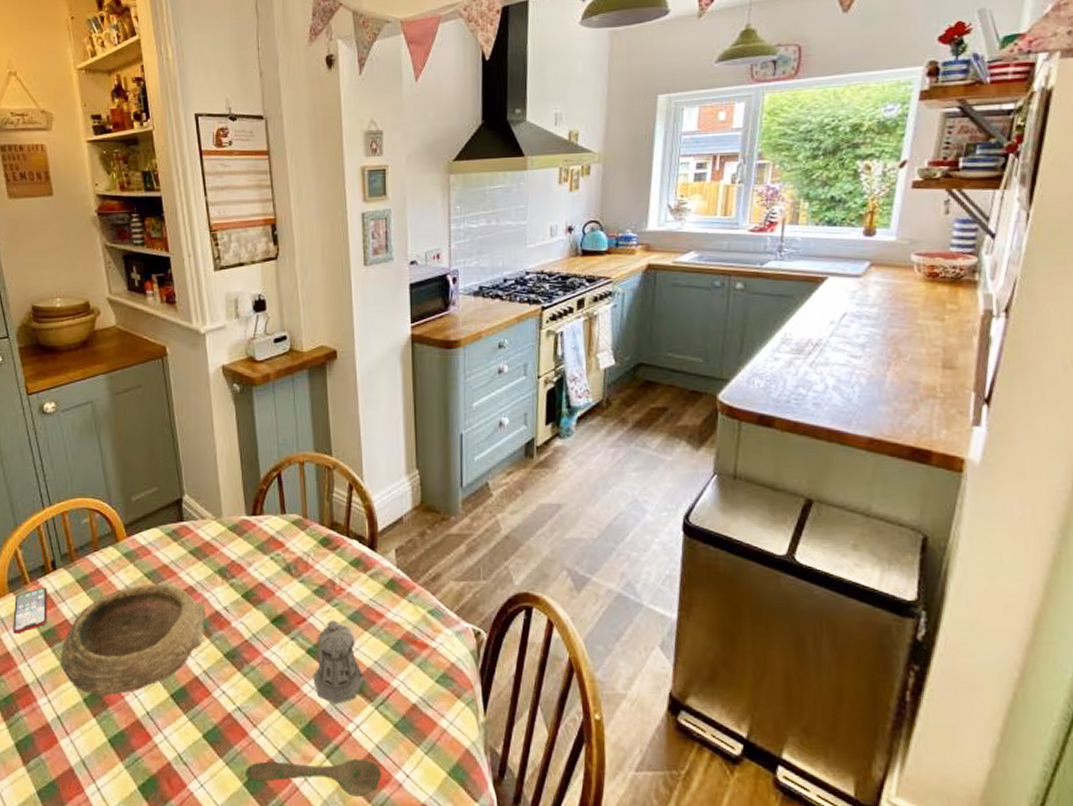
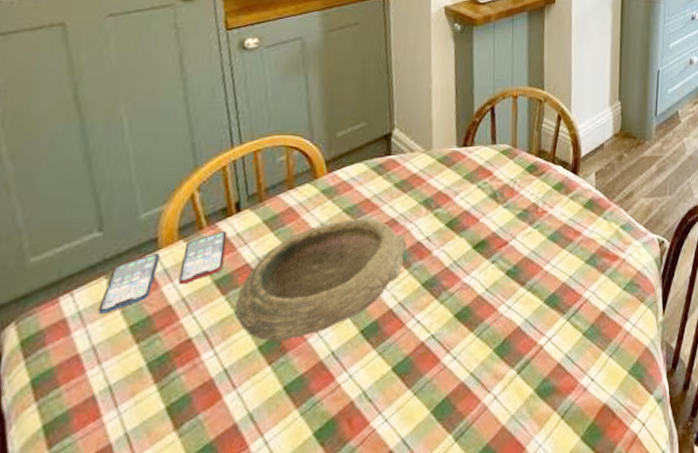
spoon: present [245,758,382,797] -> none [433,369,569,407]
pepper shaker: present [313,620,364,704] -> none [510,240,559,321]

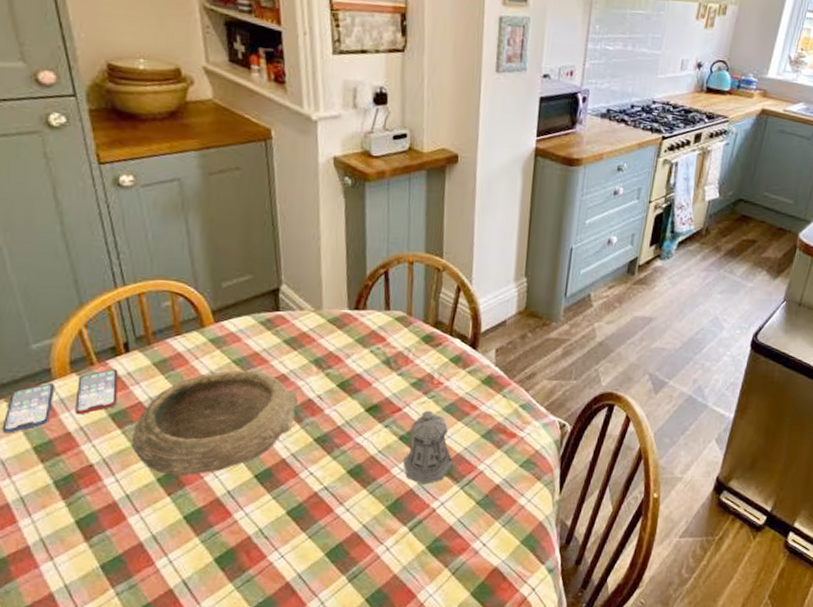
pepper shaker: none [510,240,559,321] -> present [403,410,453,485]

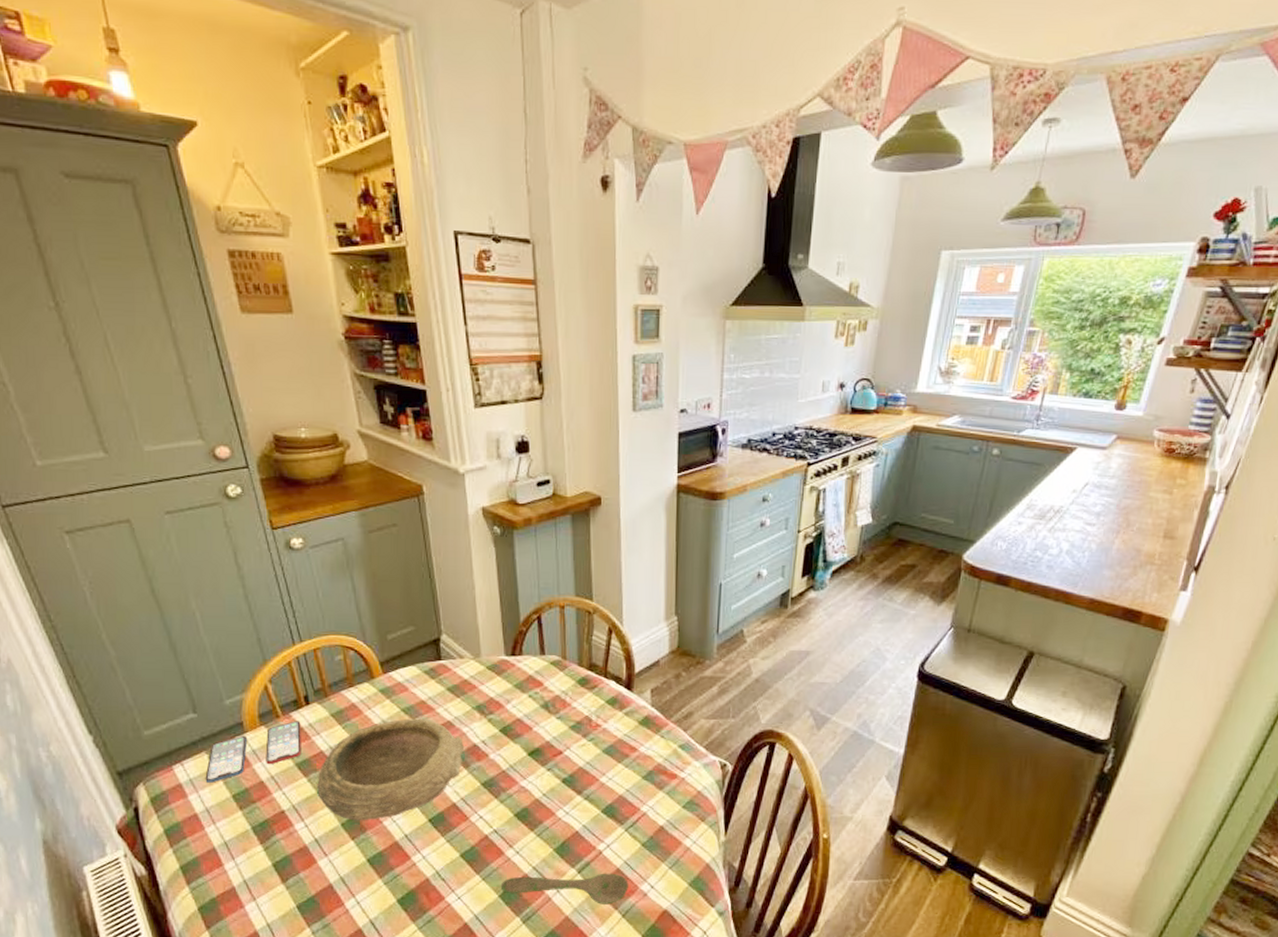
spoon: none [327,531,461,562] -> present [500,873,629,905]
pepper shaker: present [403,410,453,485] -> none [567,753,616,827]

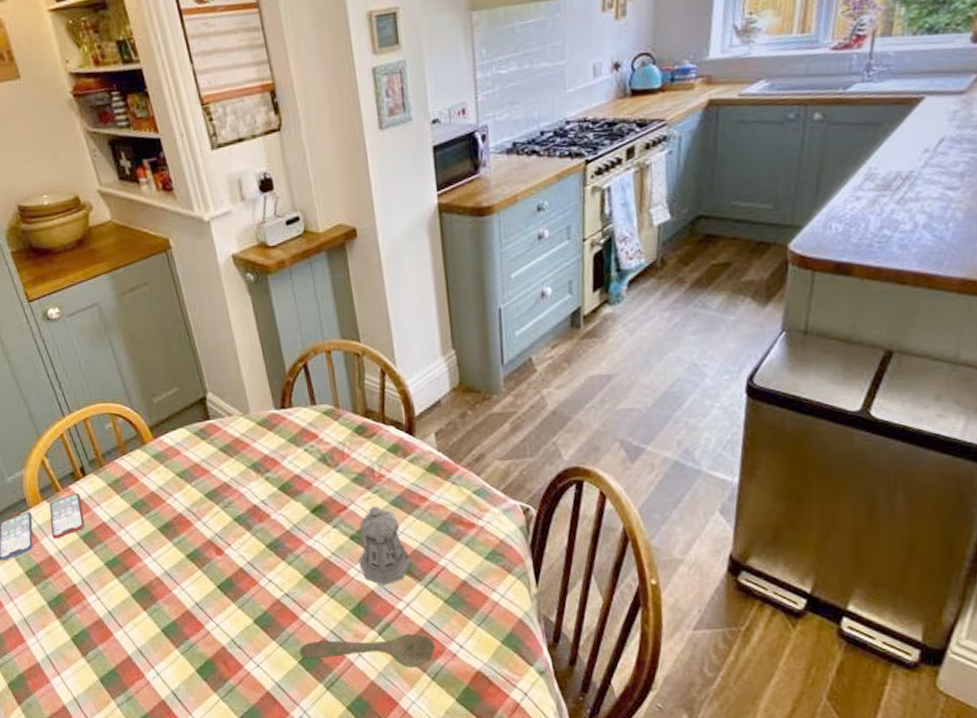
bowl: present [317,718,464,821] -> none [103,482,244,591]
pepper shaker: none [567,753,616,827] -> present [358,506,411,585]

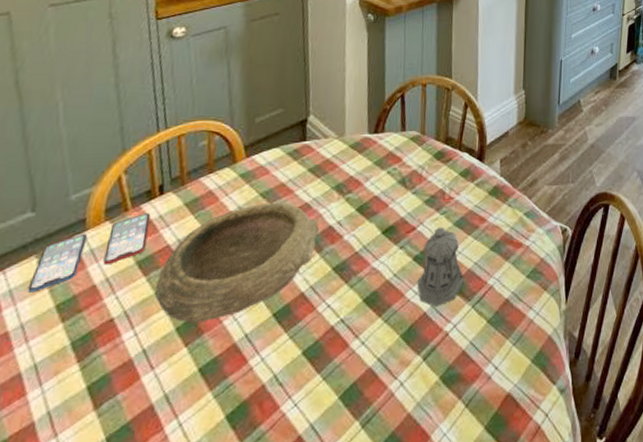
bowl: none [103,482,244,591] -> present [155,202,319,323]
spoon: present [299,633,435,667] -> none [341,356,473,395]

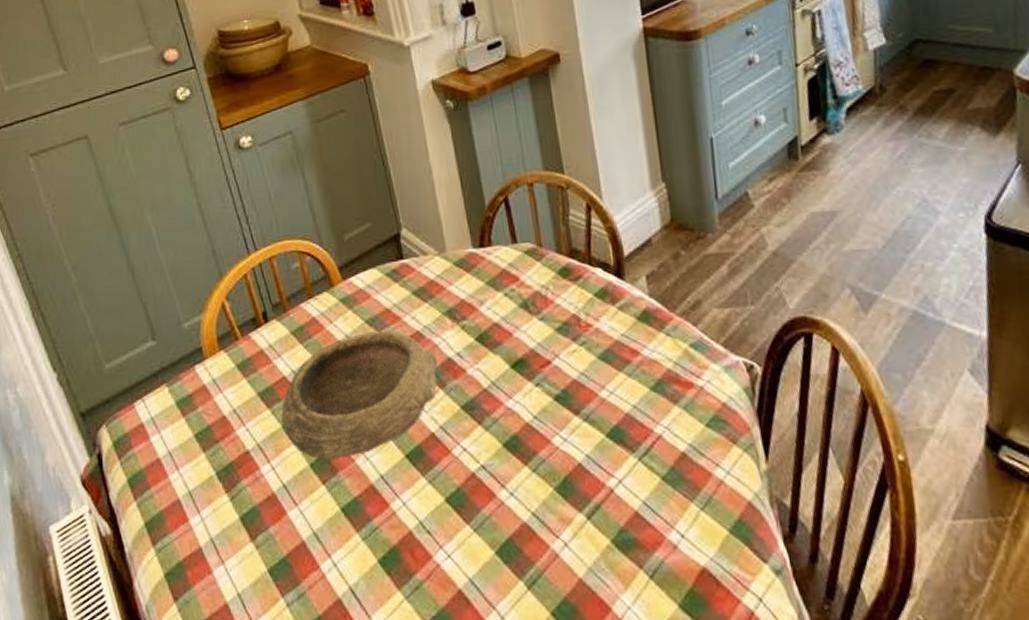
smartphone: present [27,213,151,292] -> none [166,342,263,421]
pepper shaker: present [417,227,464,307] -> none [564,360,623,457]

